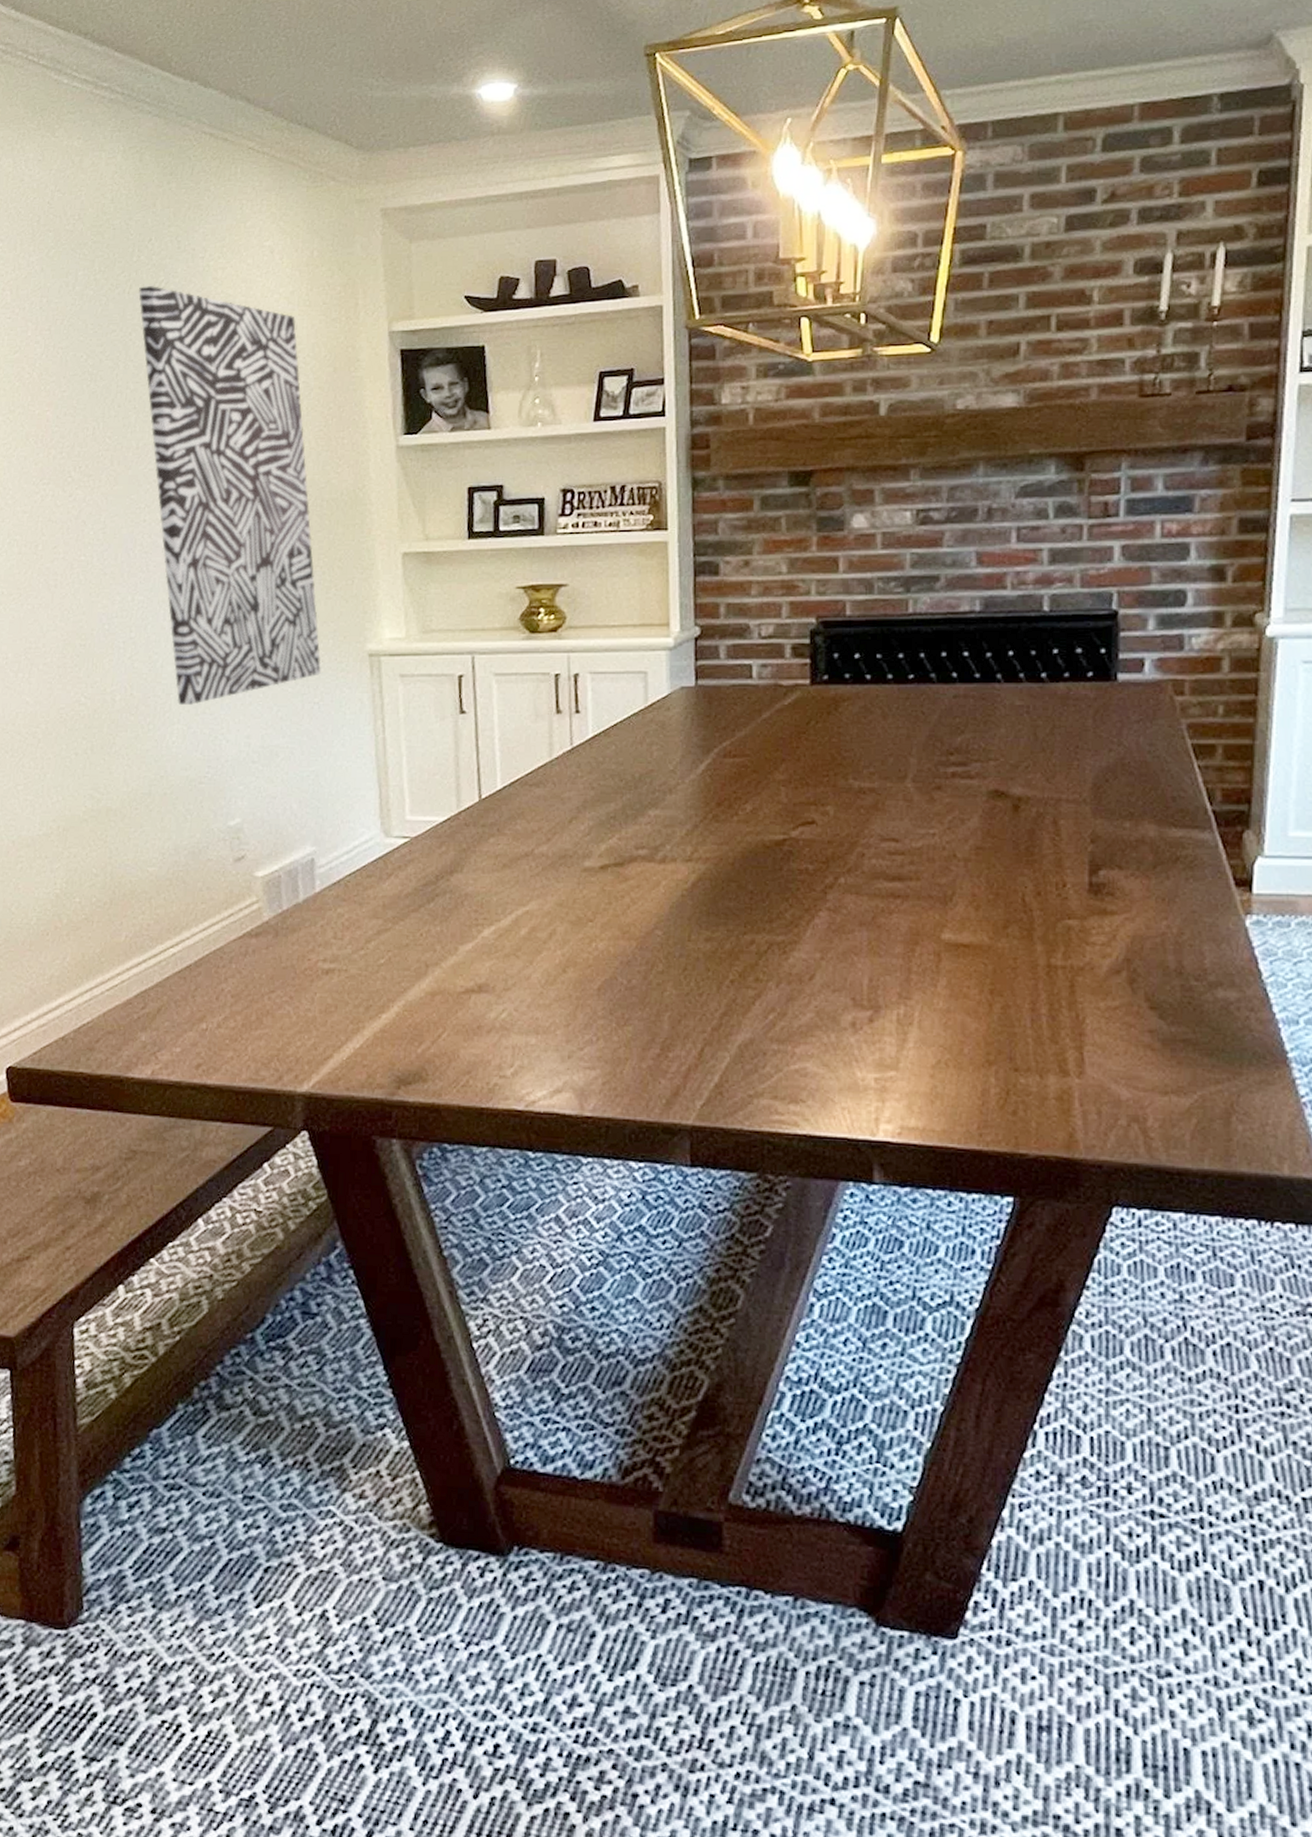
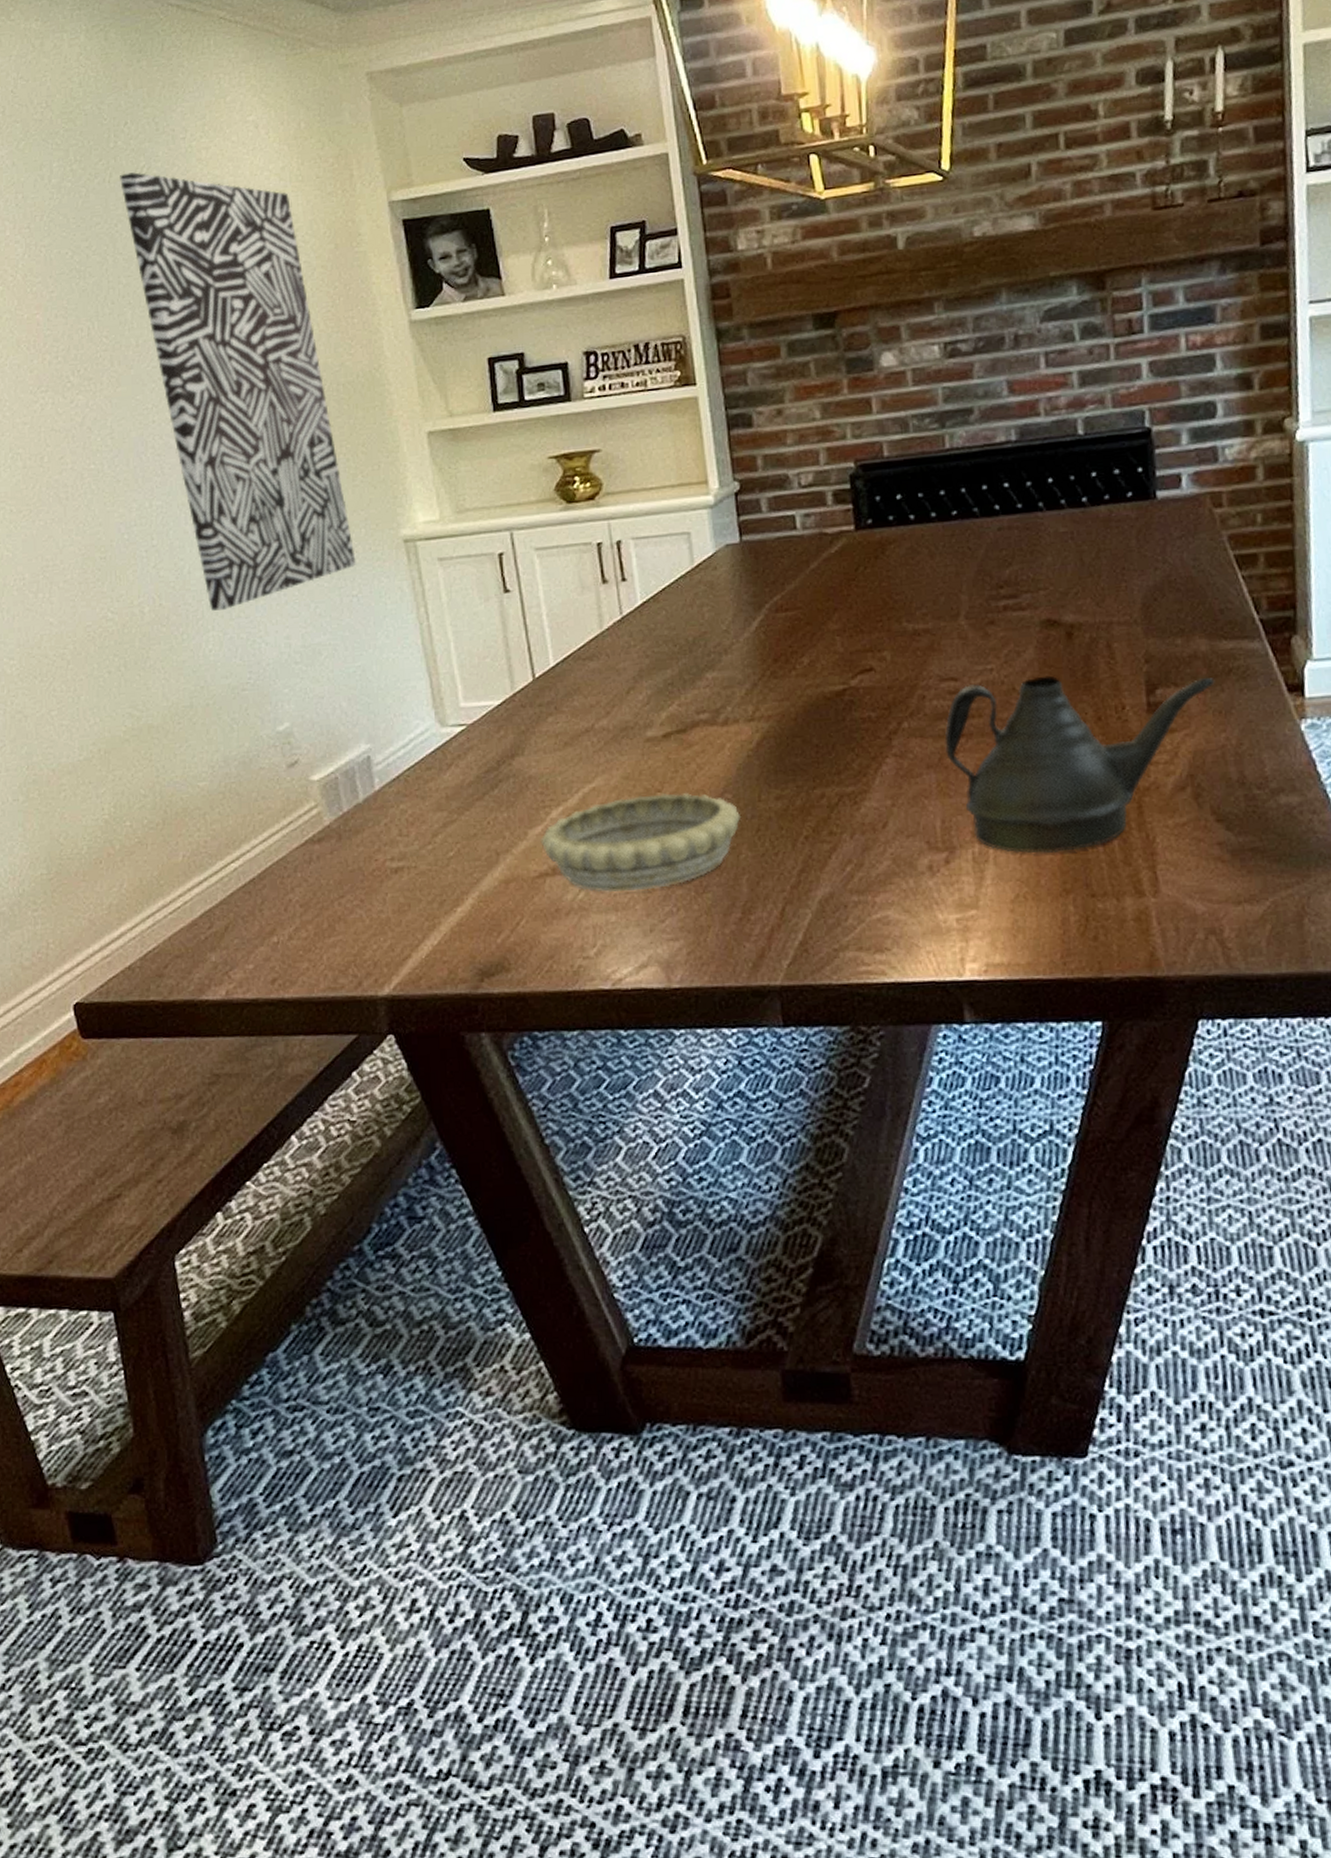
decorative bowl: none [470,923,670,1017] -> present [540,793,742,892]
teapot: none [880,845,1161,1023] -> present [944,675,1215,854]

